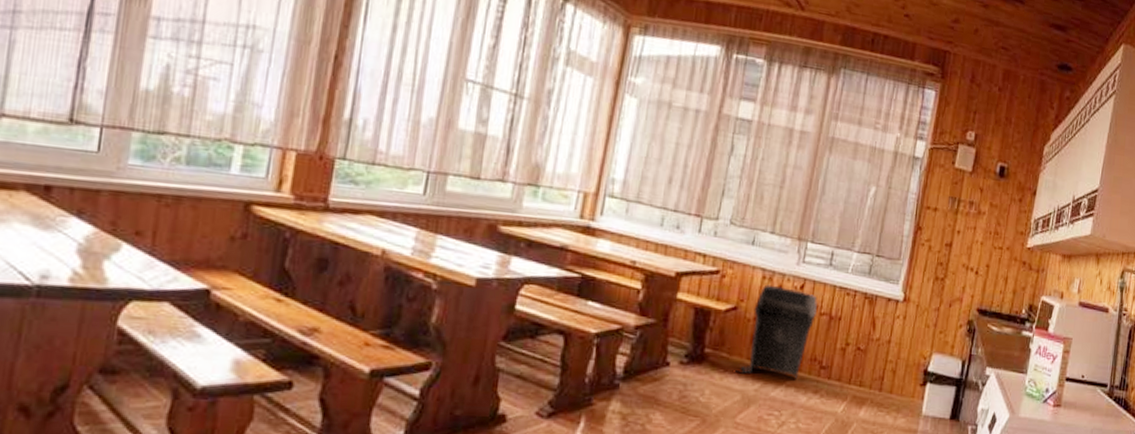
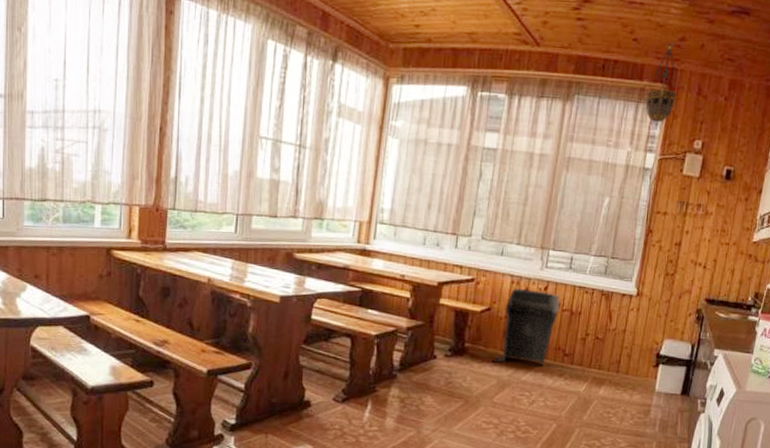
hanging lantern: none [911,22,956,115] -> present [640,42,683,129]

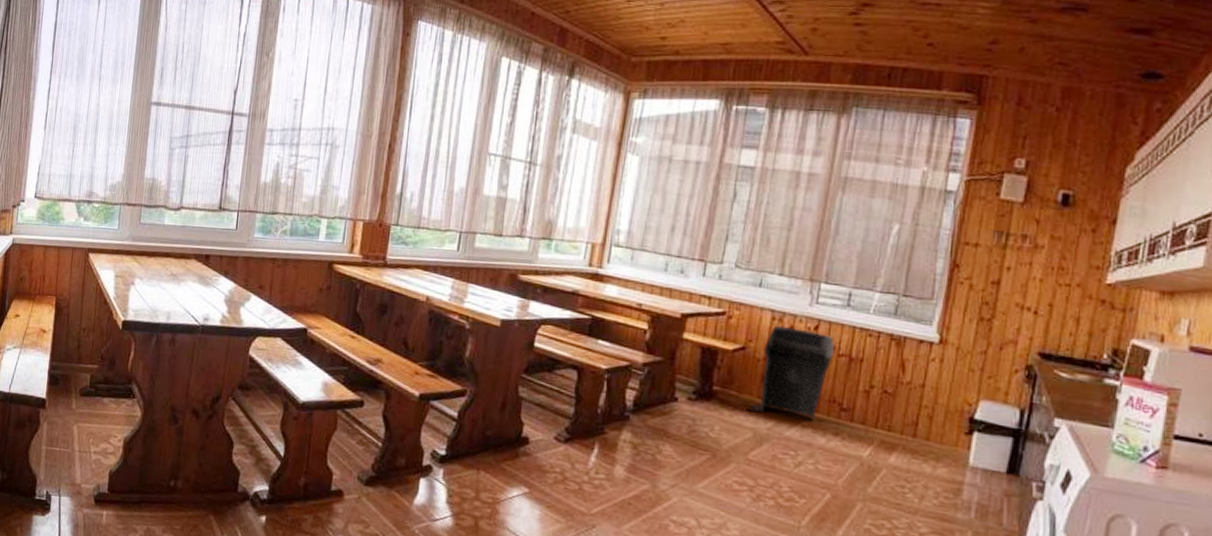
hanging lantern: present [640,42,683,129] -> none [939,45,997,146]

